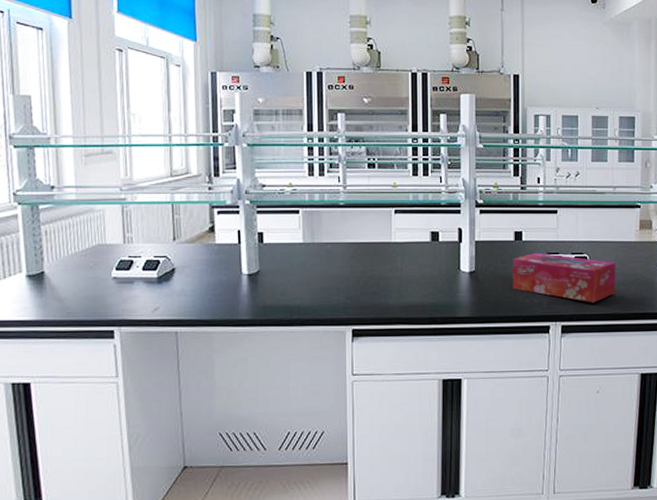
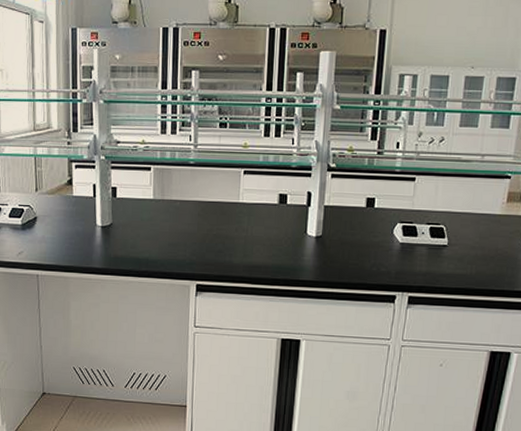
tissue box: present [512,252,616,303] -> none [359,220,476,276]

